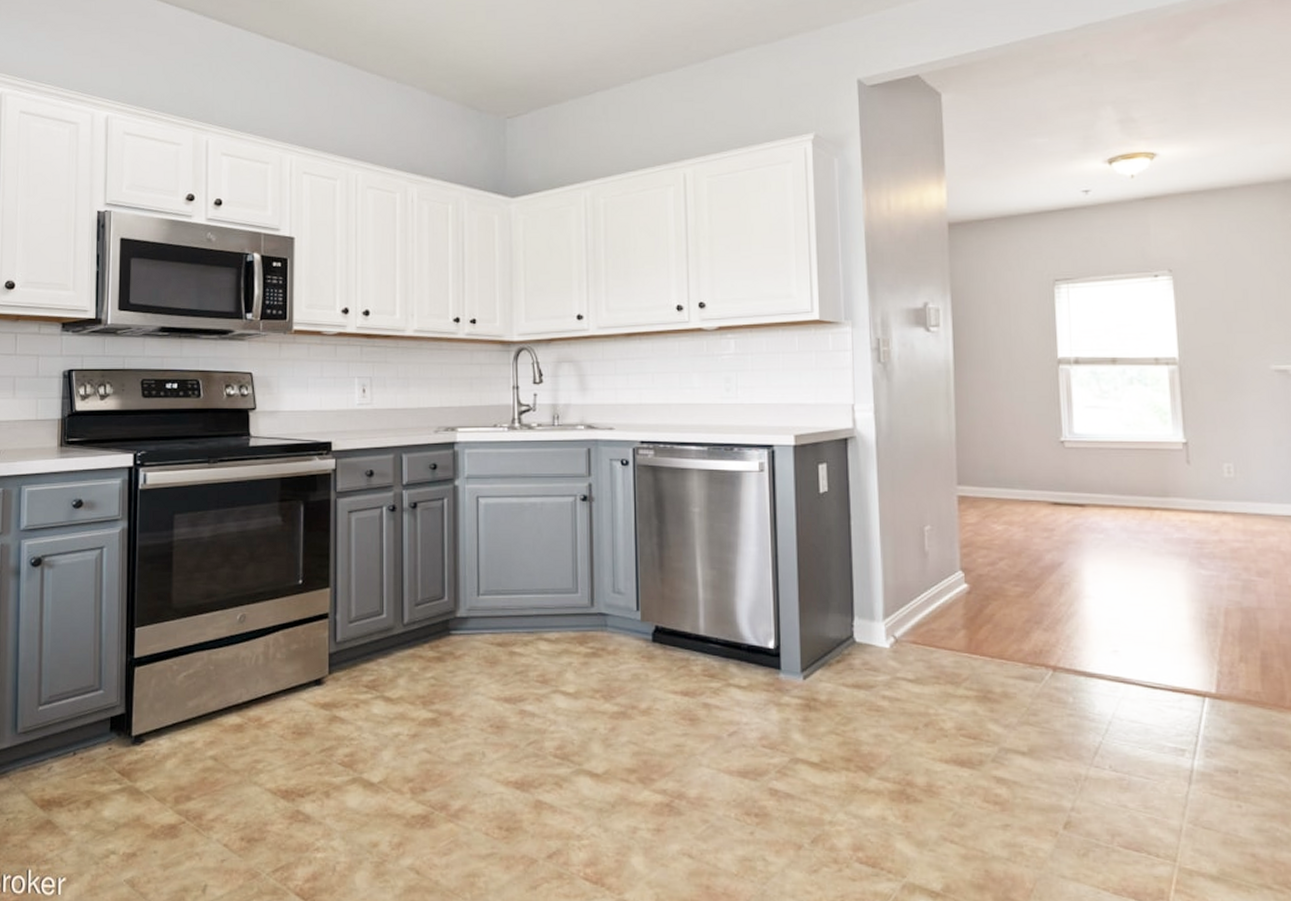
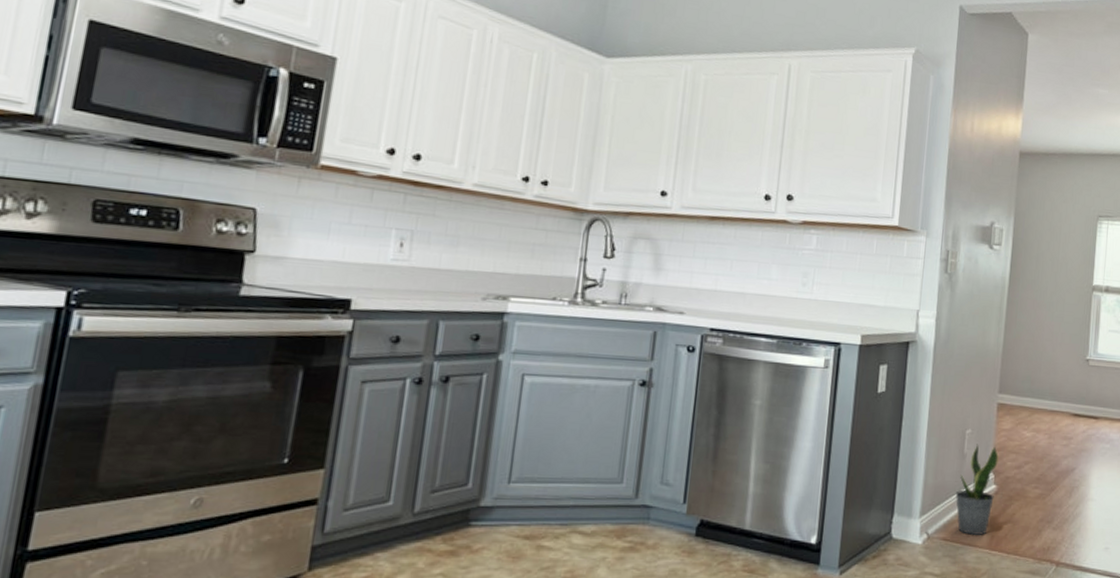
potted plant: none [921,540,967,638] -> present [955,444,999,535]

